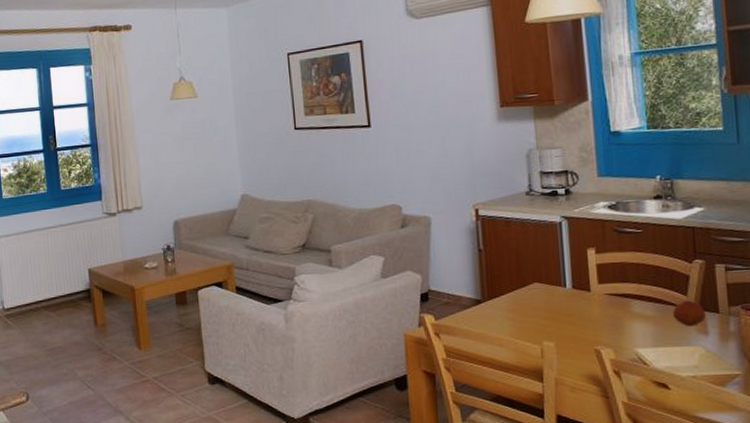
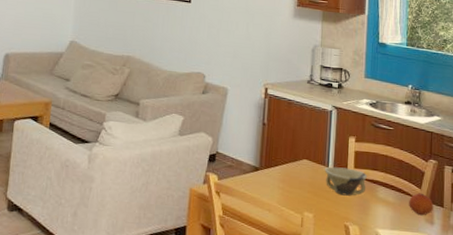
bowl: none [561,285,616,317] -> present [324,166,367,196]

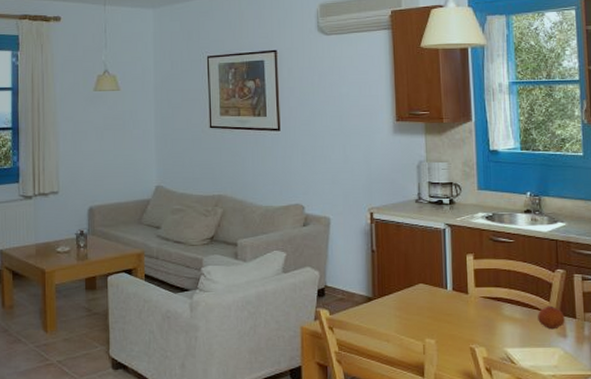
bowl: present [324,166,367,196] -> none [443,288,490,317]

